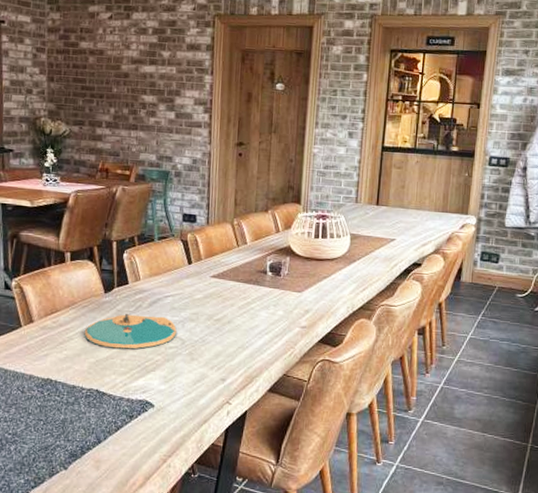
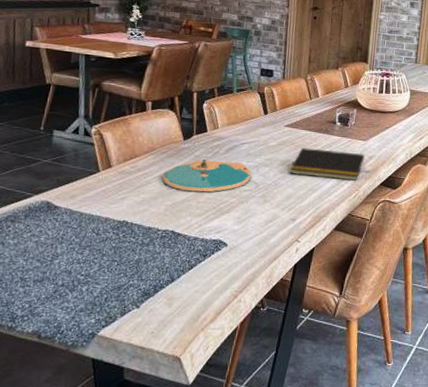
notepad: none [218,301,300,338] -> present [290,148,365,181]

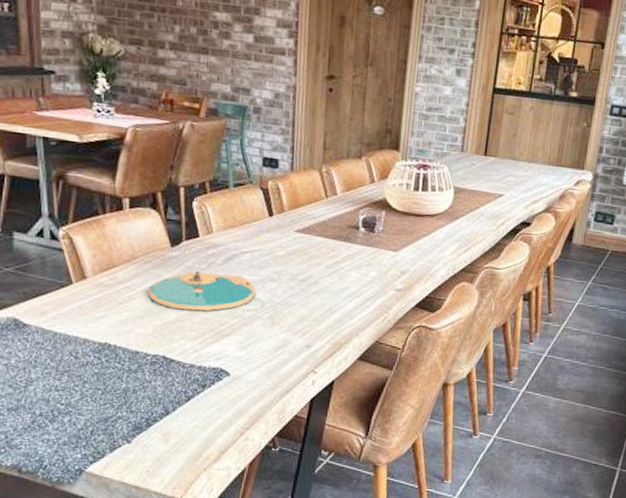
notepad: present [290,148,365,181] -> none [302,259,396,301]

